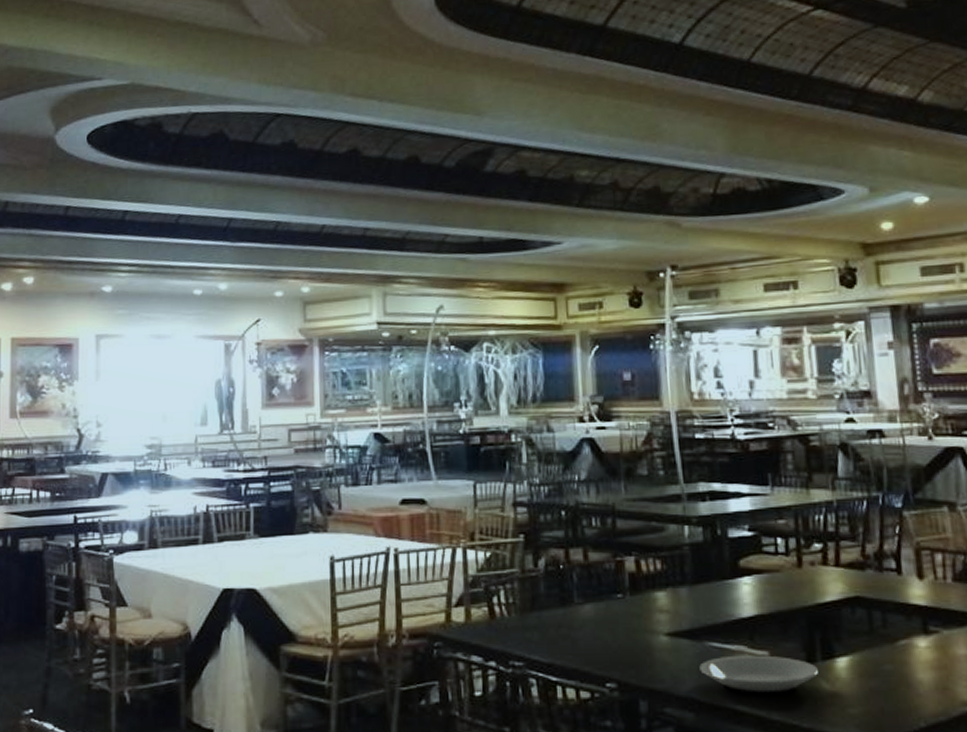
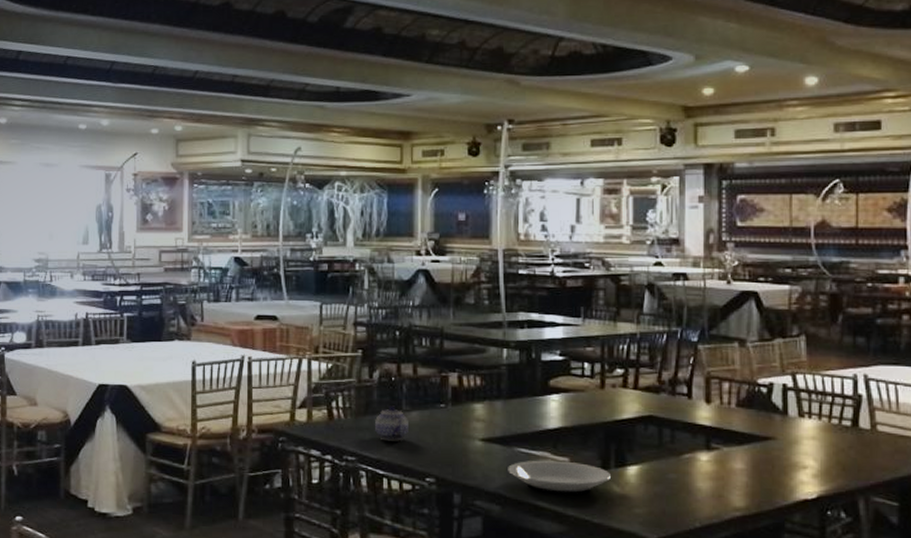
teapot: none [544,598,583,641] -> present [375,405,408,441]

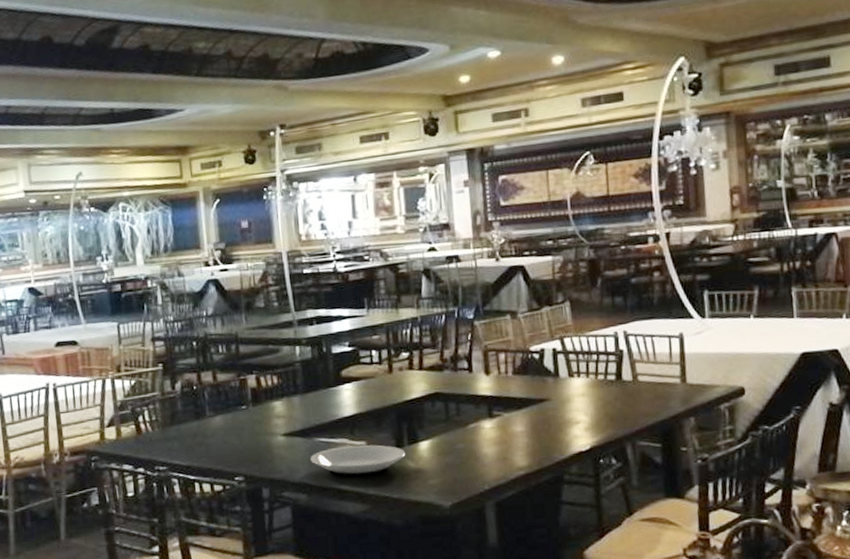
teapot: present [375,405,408,441] -> none [182,413,214,448]

